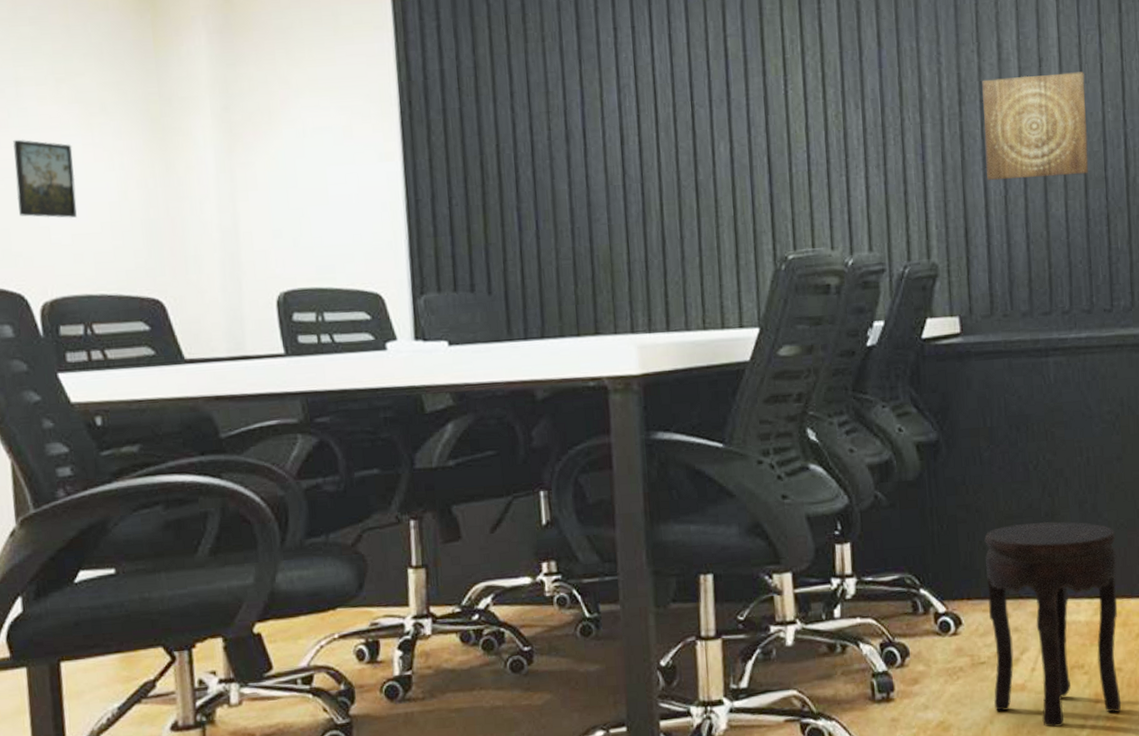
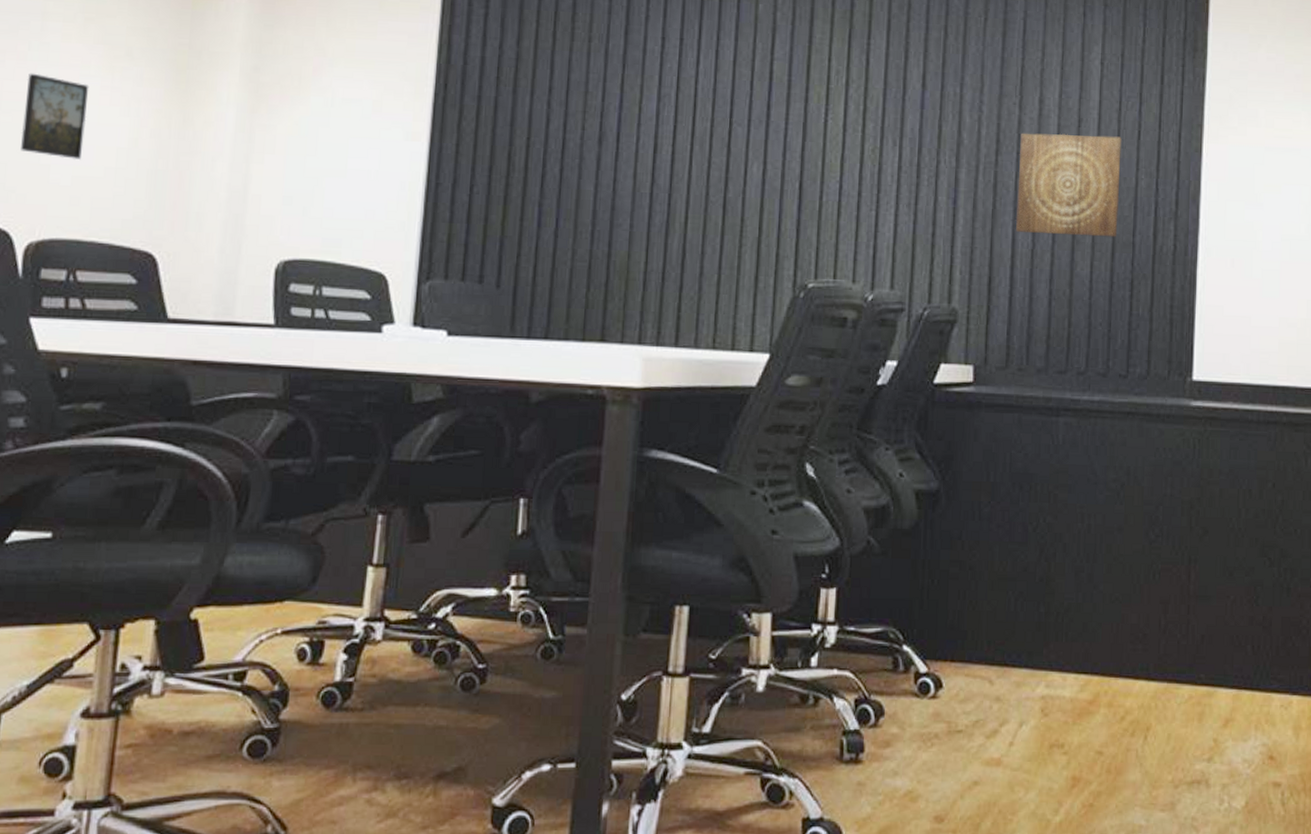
side table: present [984,521,1122,727] -> none [966,586,1110,809]

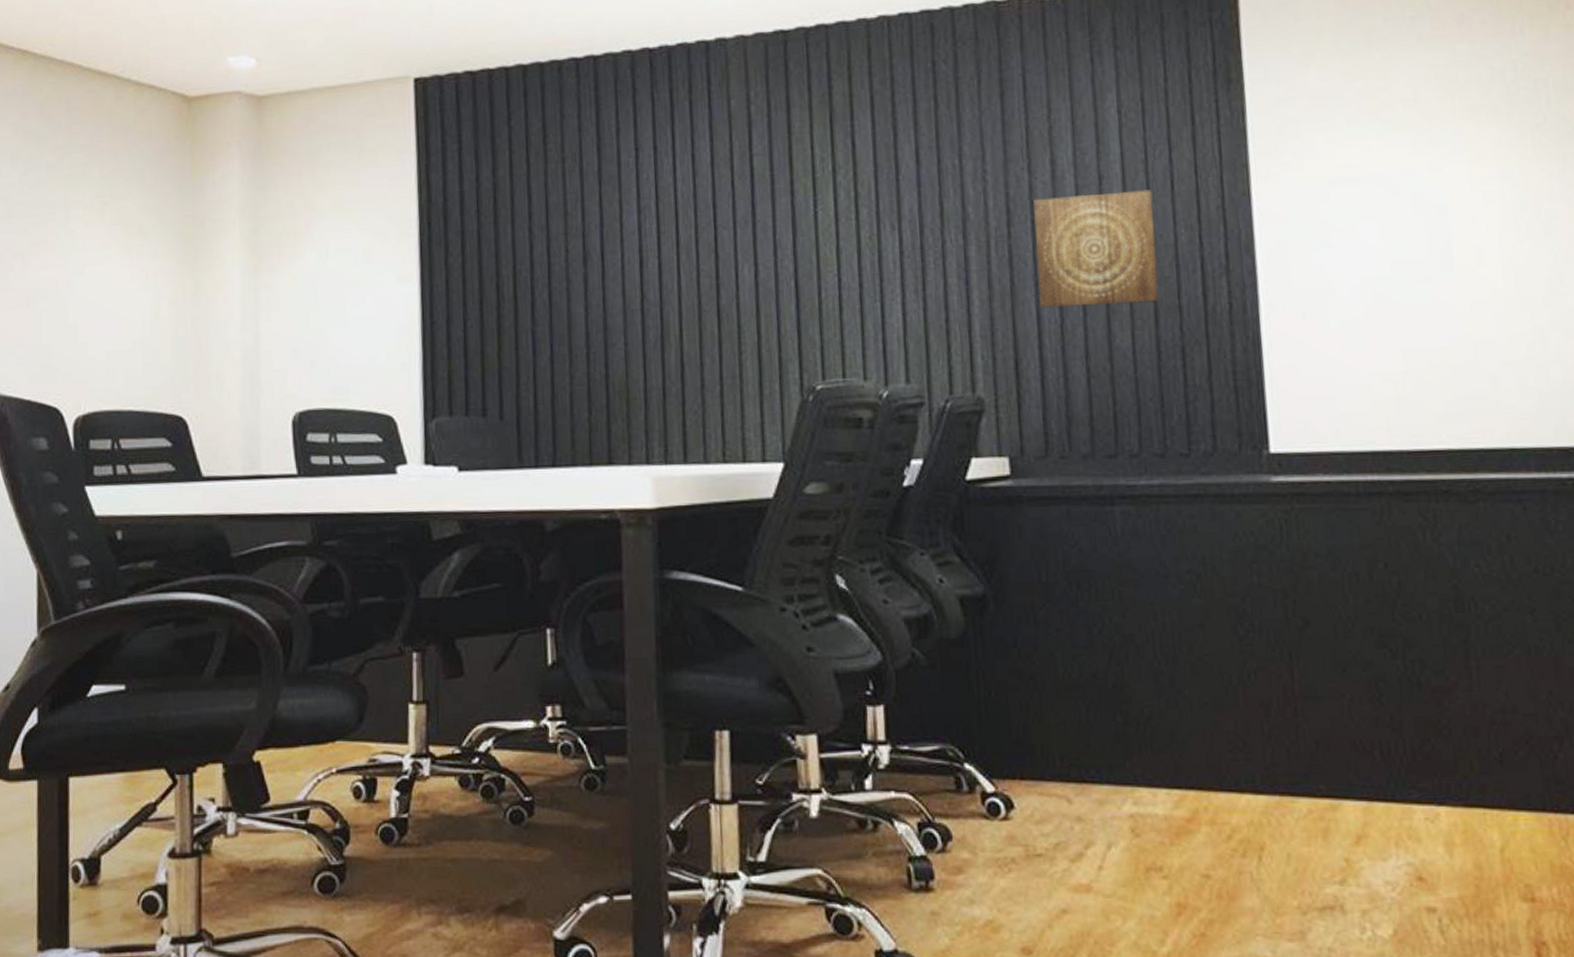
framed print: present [21,73,89,159] -> none [59,259,113,336]

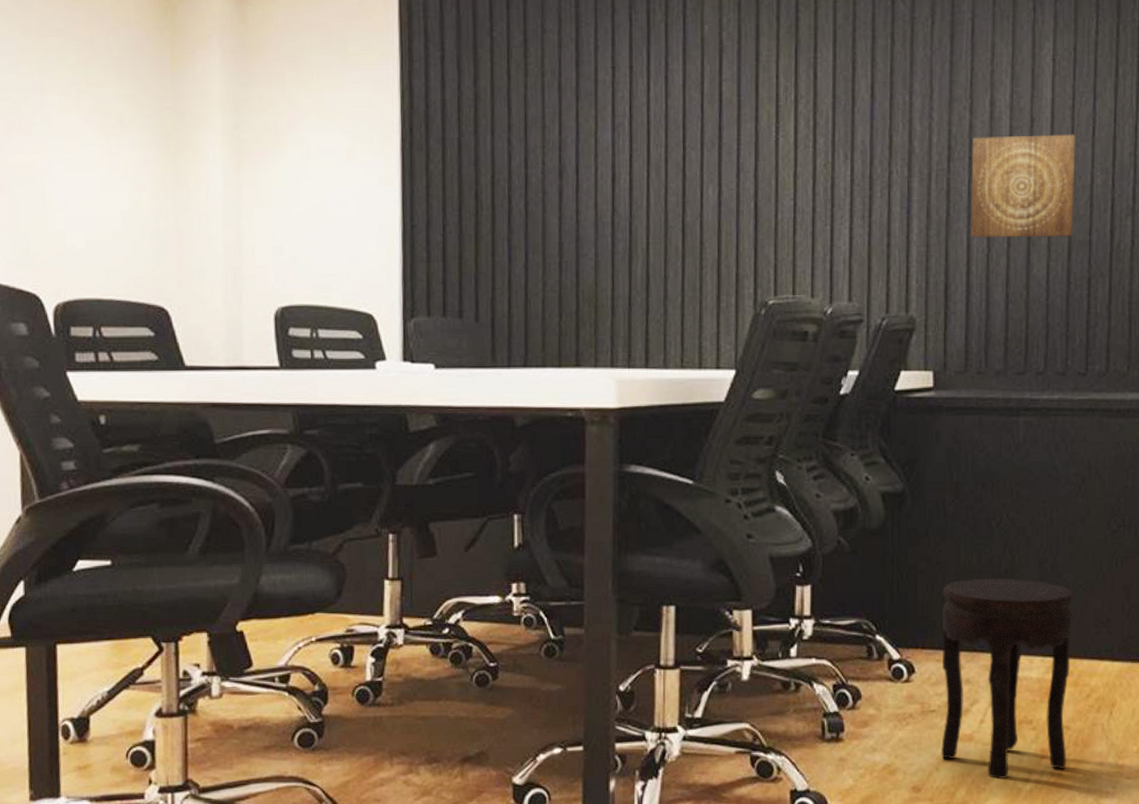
side table: none [1040,694,1211,939] -> present [940,578,1073,779]

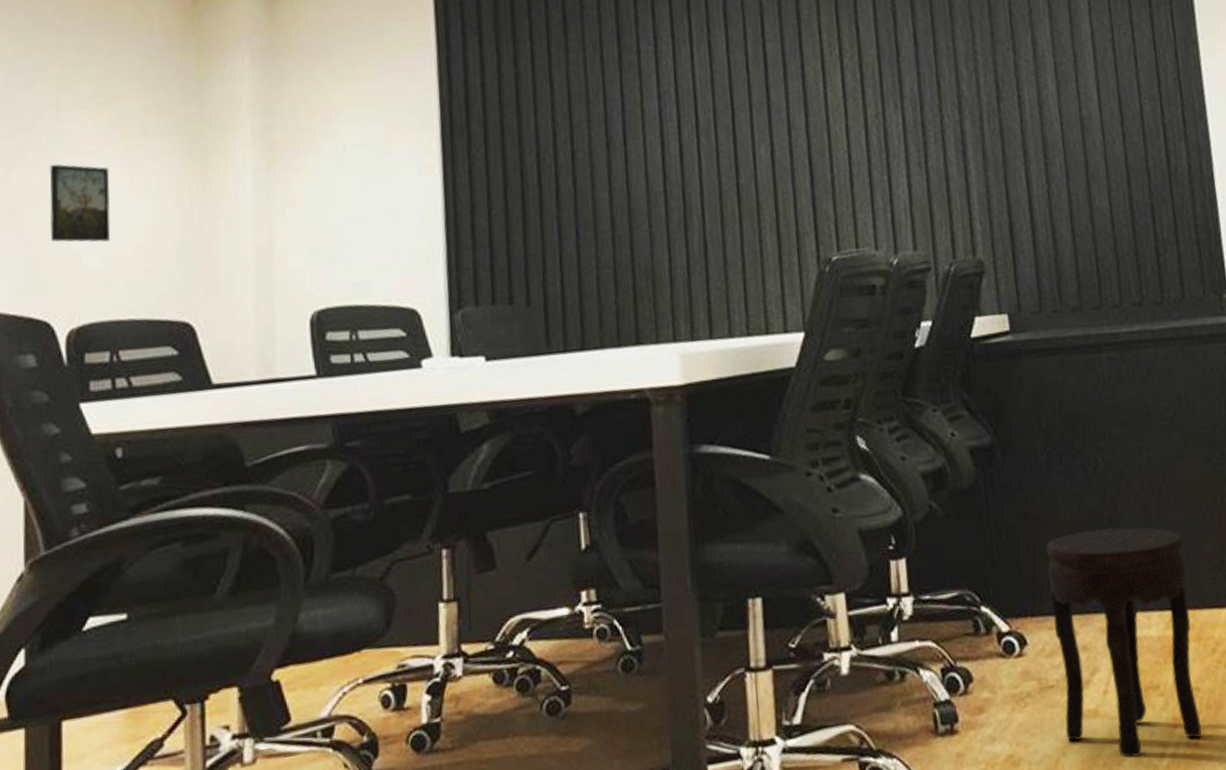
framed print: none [34,146,92,224] -> present [49,163,111,243]
wall art: present [970,134,1076,238] -> none [1019,65,1130,175]

